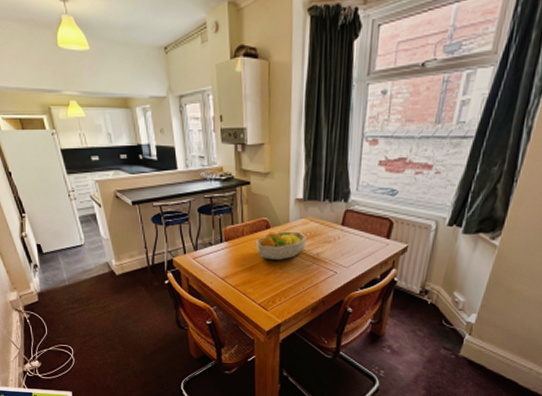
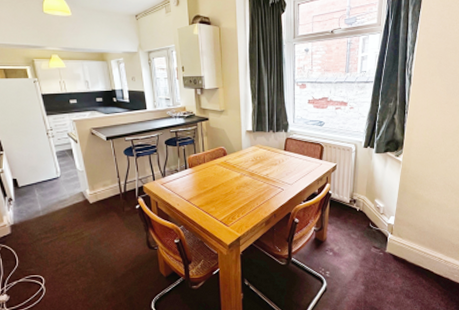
fruit bowl: present [256,231,307,260] -> none [216,157,257,182]

